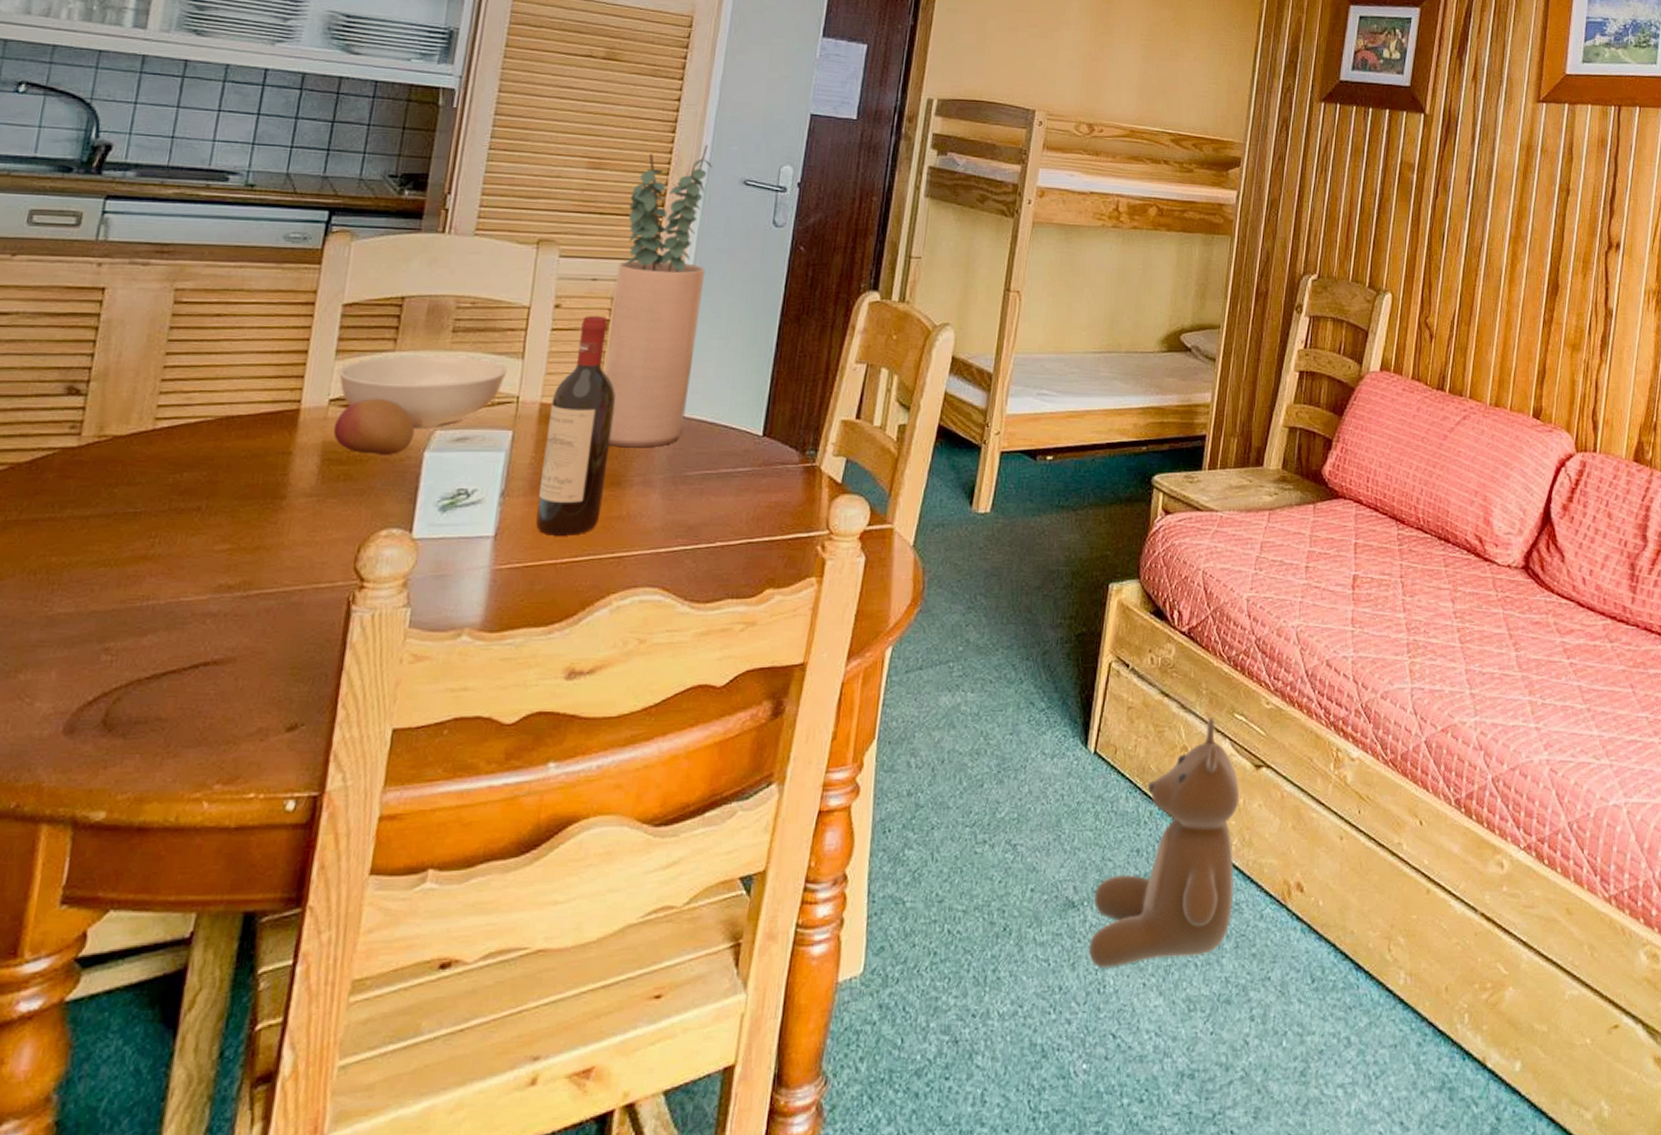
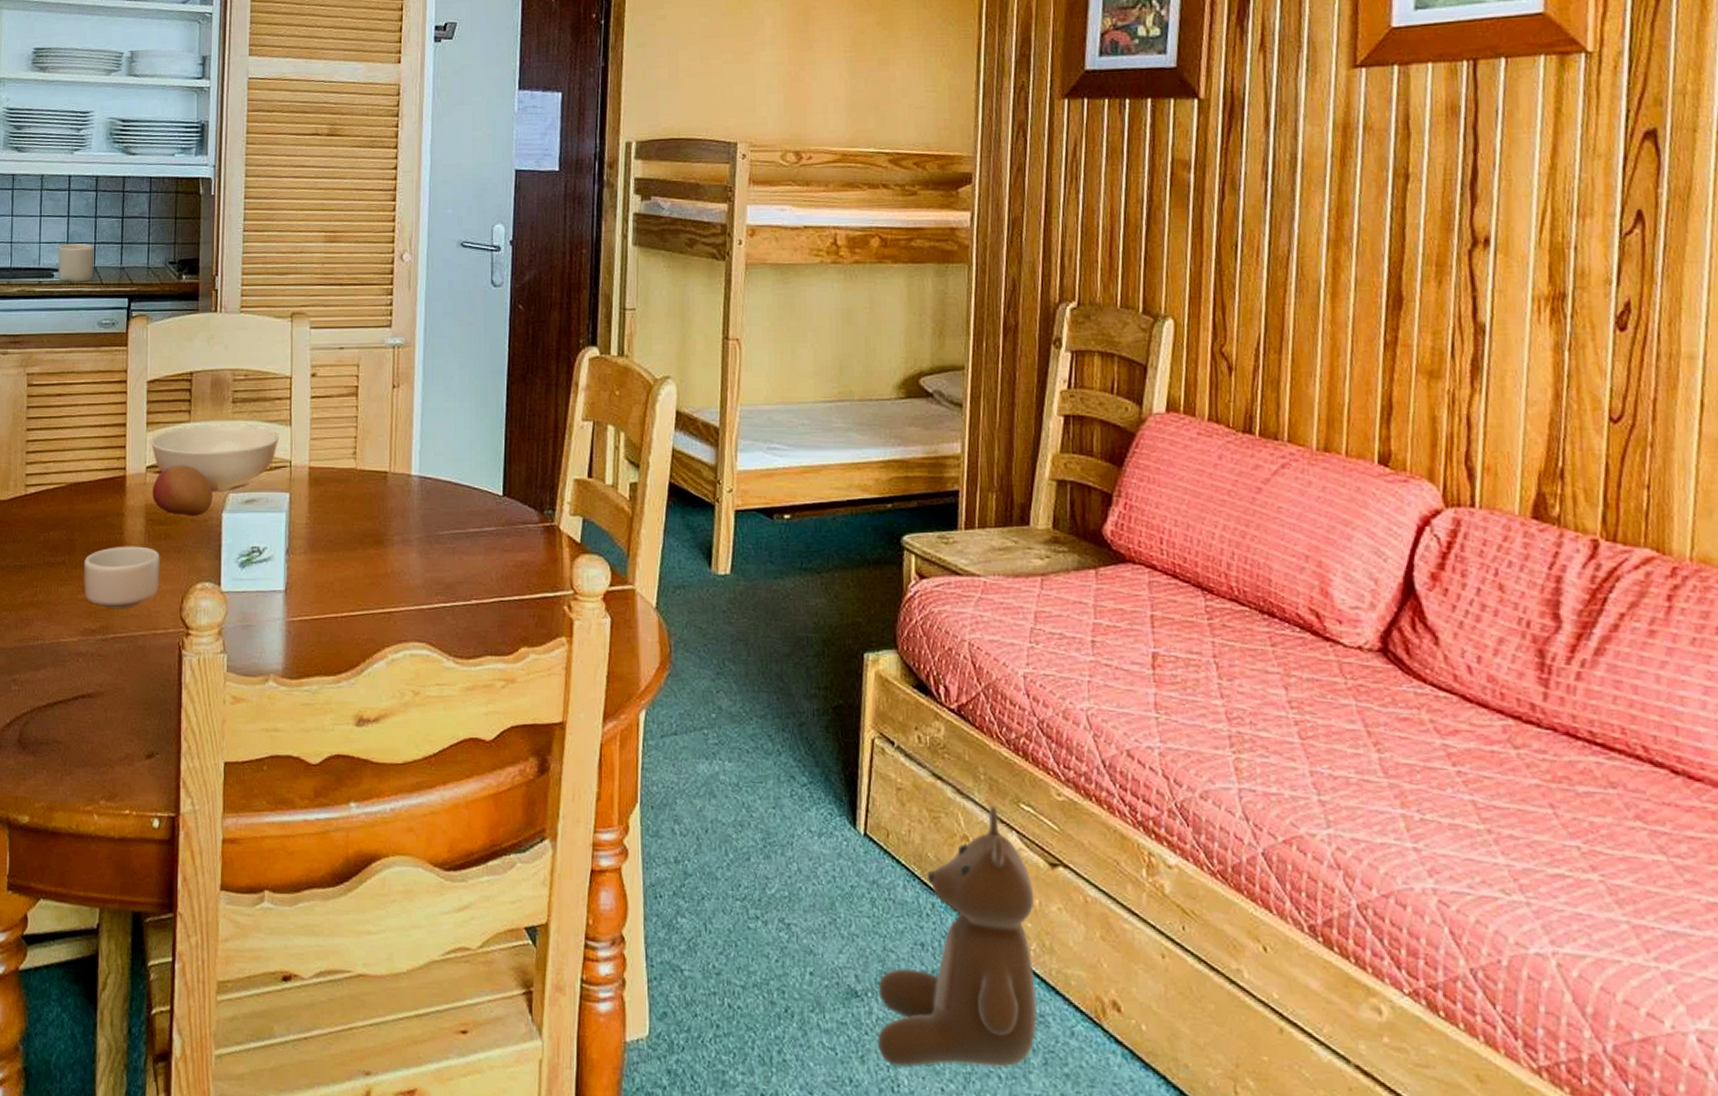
mug: none [223,488,336,561] -> present [84,546,160,609]
mug: none [235,145,290,191] -> present [58,243,94,284]
wine bottle: present [535,316,617,536] -> none [316,383,371,591]
vase: present [604,144,712,448] -> none [359,209,436,508]

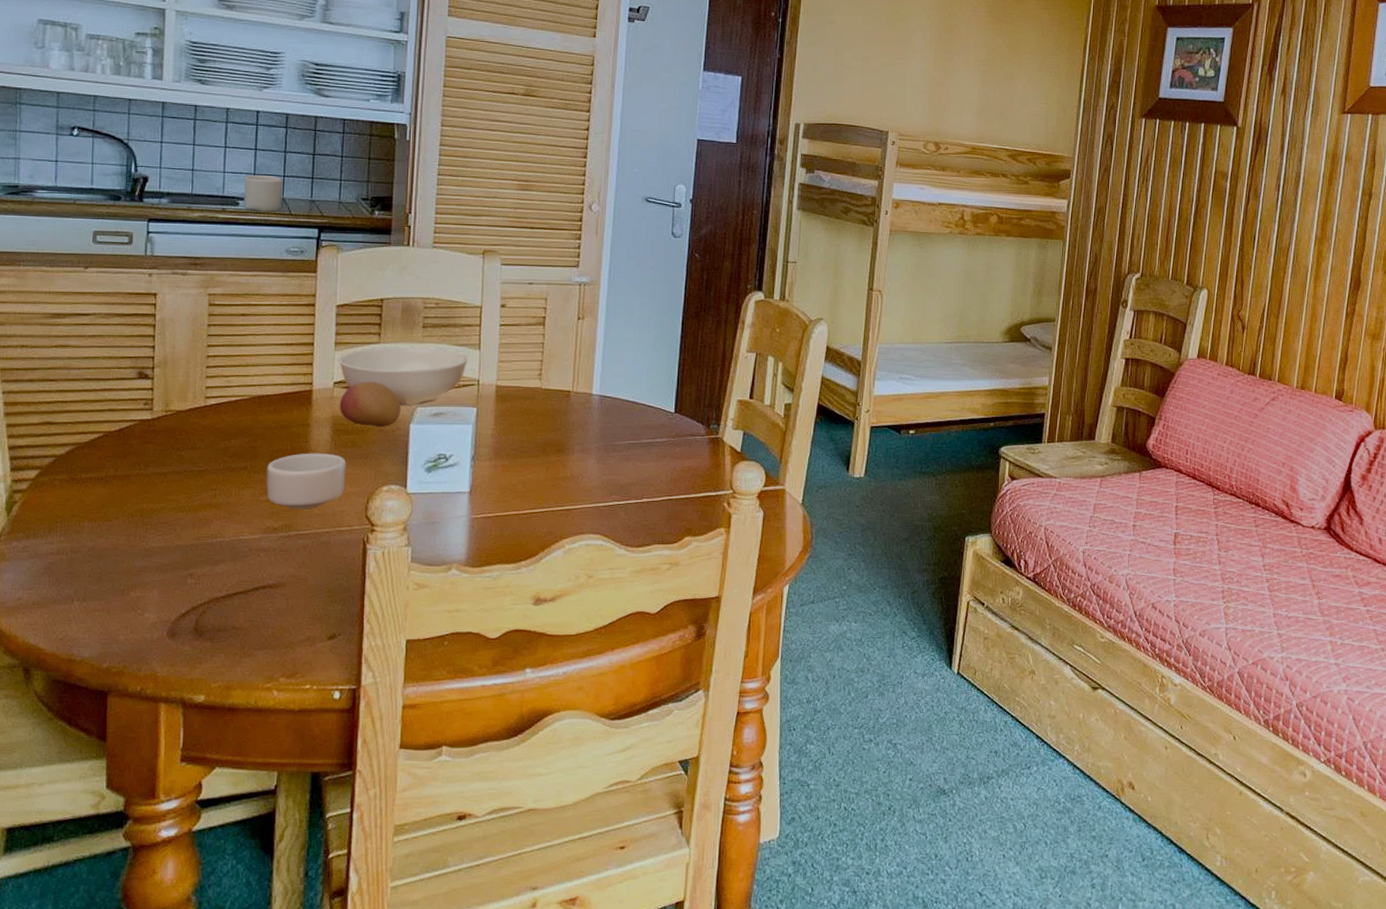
teddy bear: present [878,806,1037,1067] -> none [958,648,1080,841]

